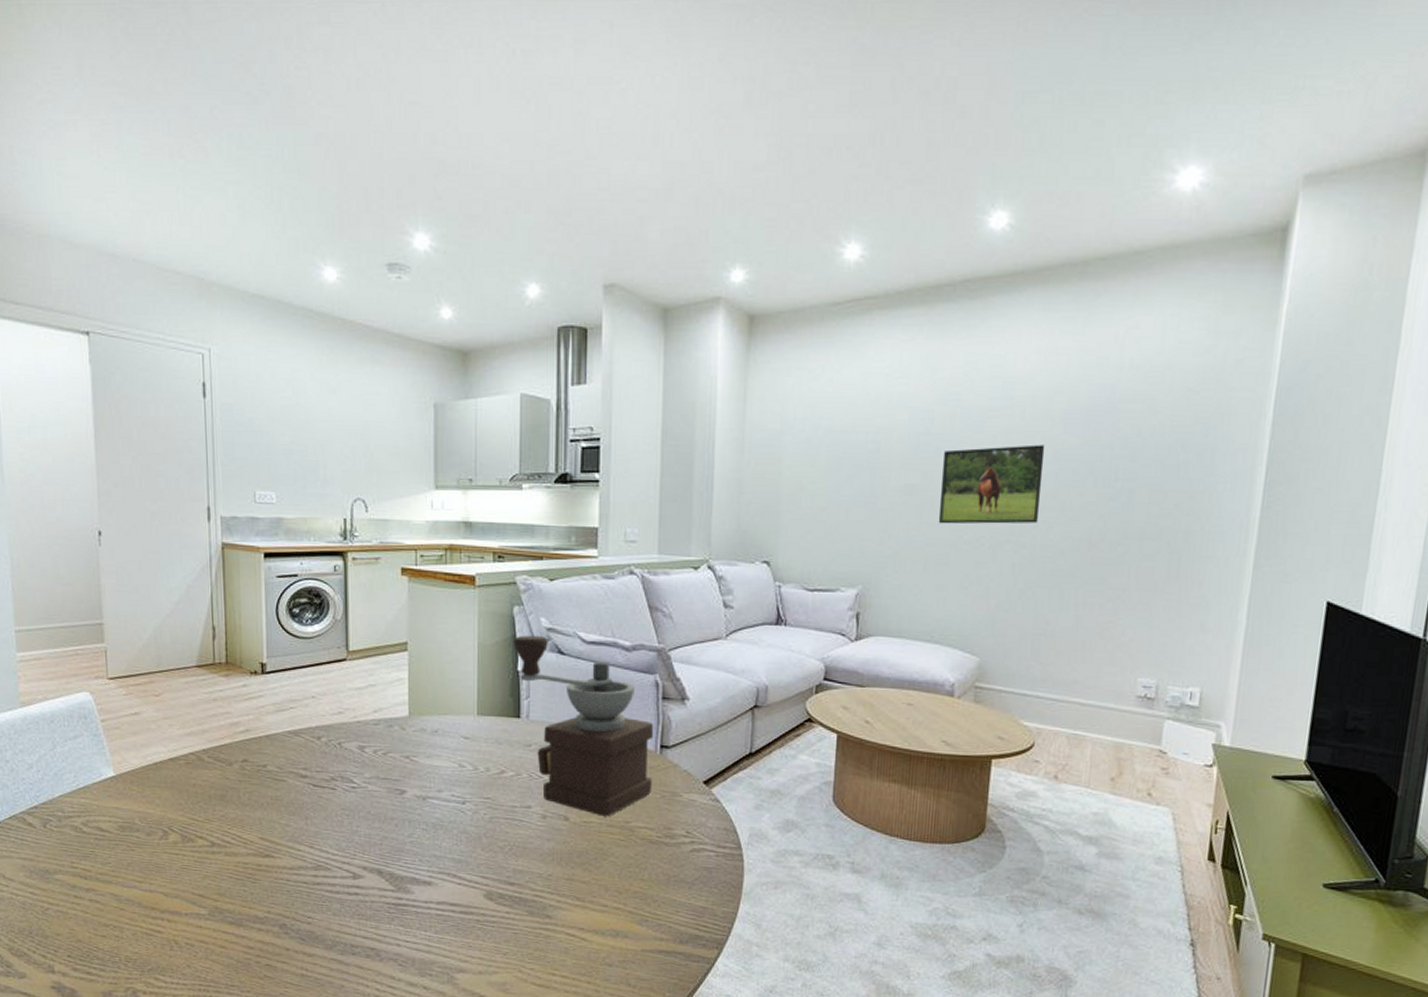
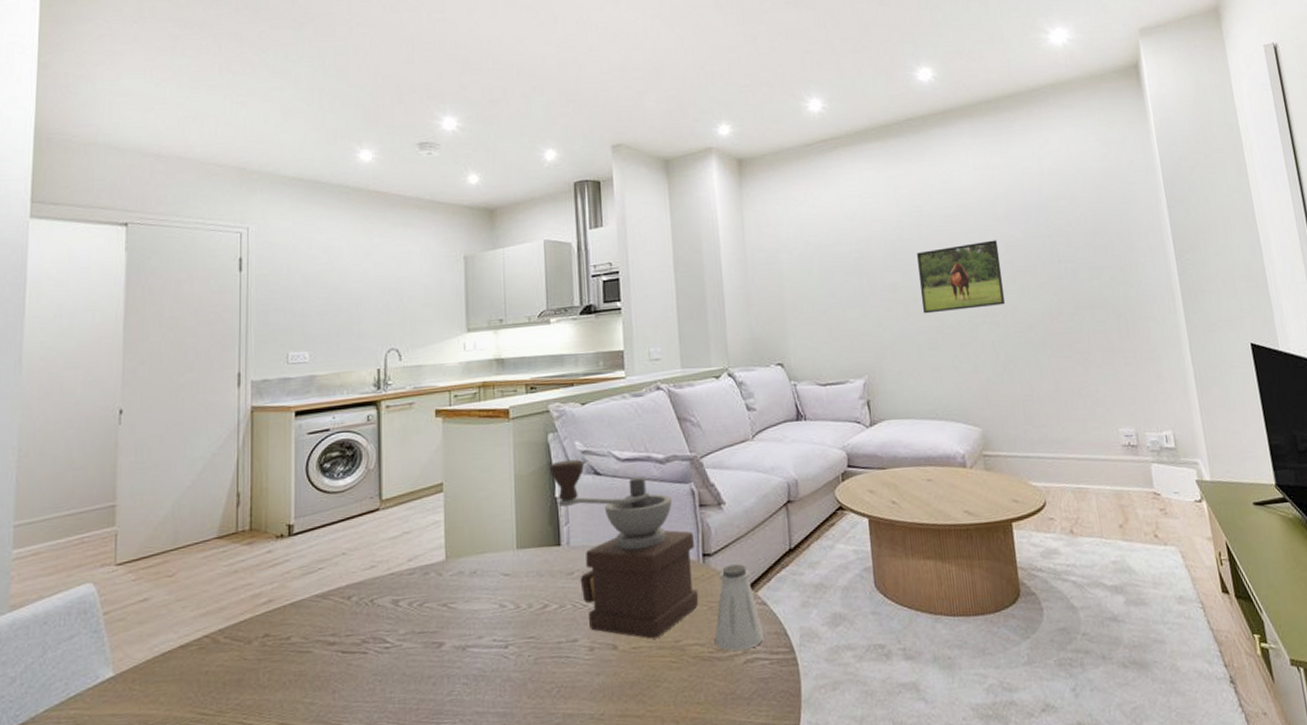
saltshaker: none [664,759,713,839] -> present [715,564,764,651]

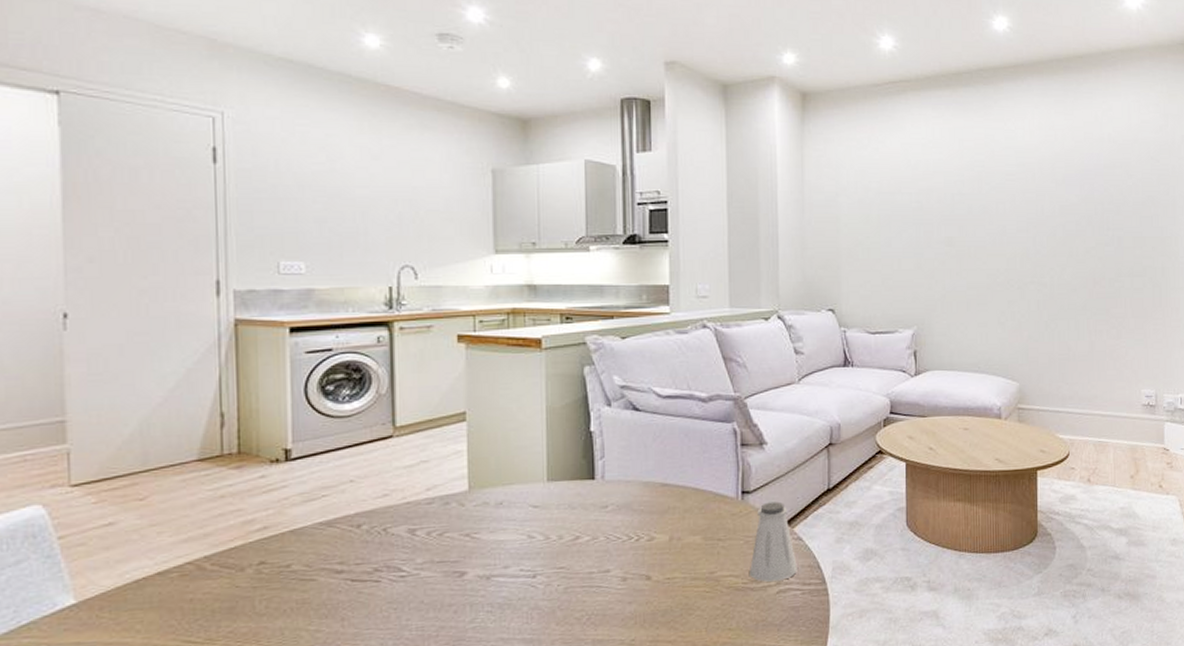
coffee grinder: present [549,459,699,639] -> none [584,394,736,571]
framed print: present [917,240,1006,314] -> none [974,202,1054,270]

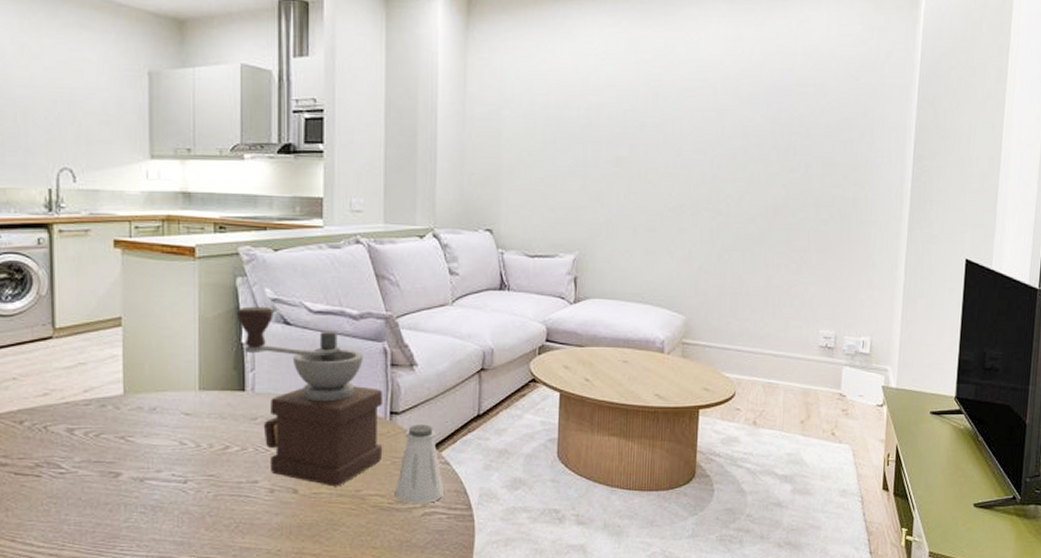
coffee grinder: none [584,394,736,571] -> present [236,306,383,487]

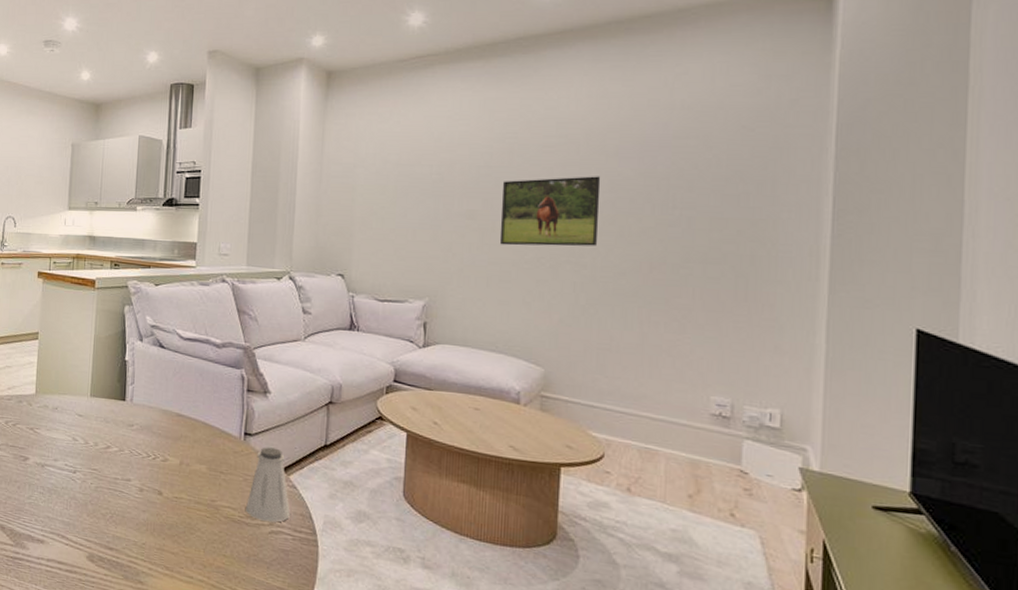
coffee grinder: present [236,306,383,487] -> none [122,330,239,494]
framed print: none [645,122,735,194] -> present [499,176,601,246]

